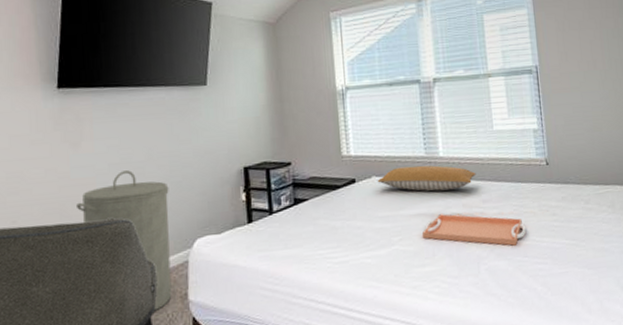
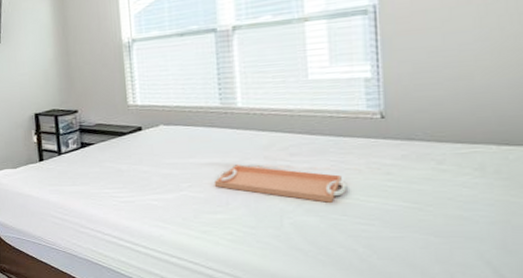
pillow: present [377,165,476,192] -> none [165,115,283,142]

